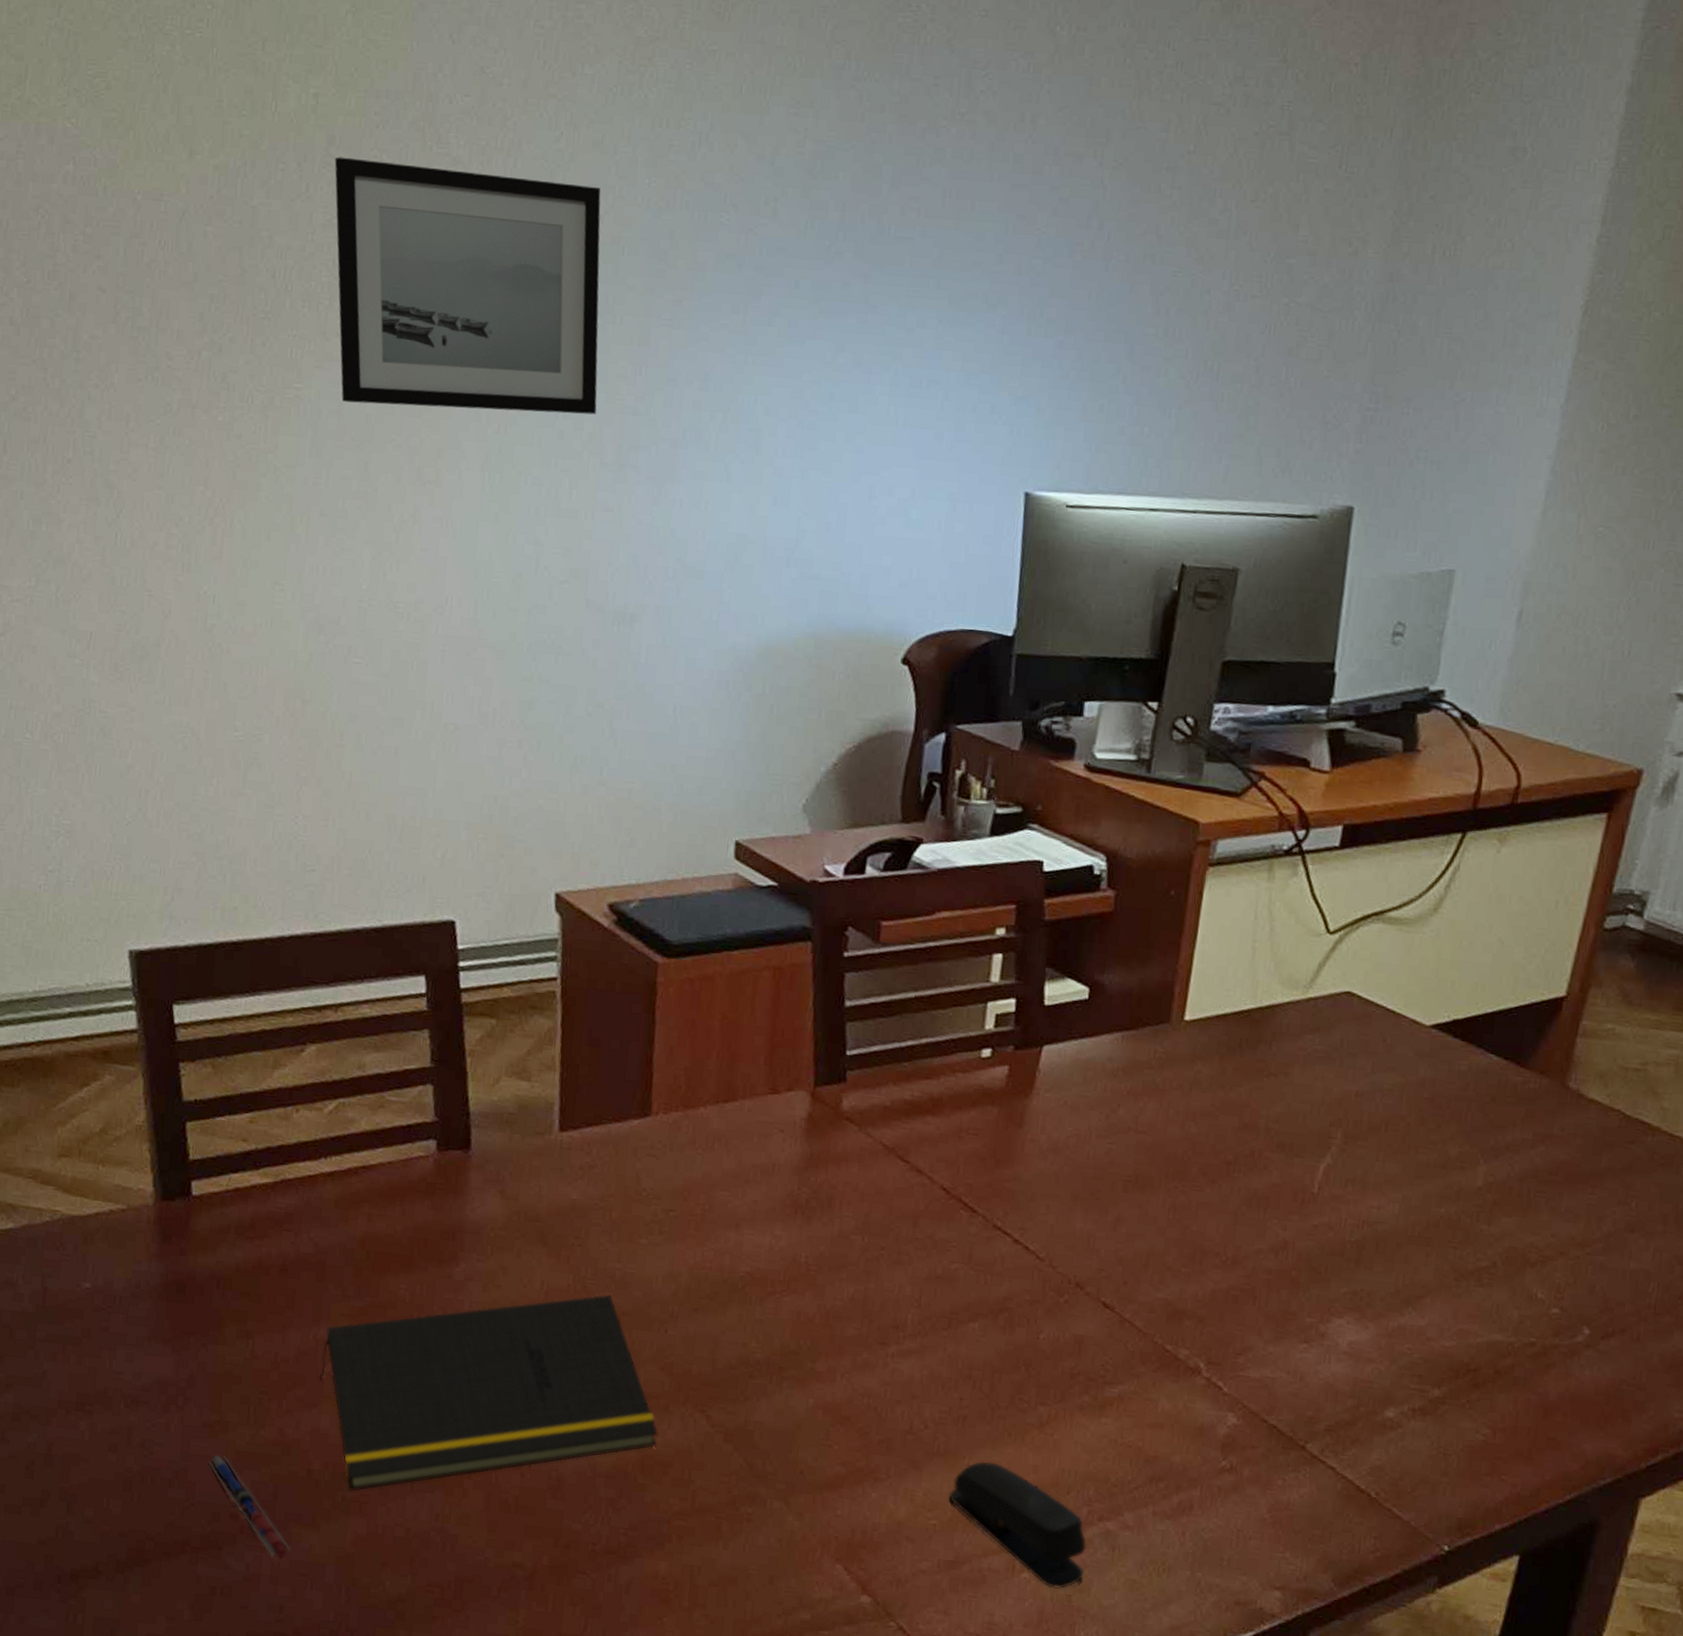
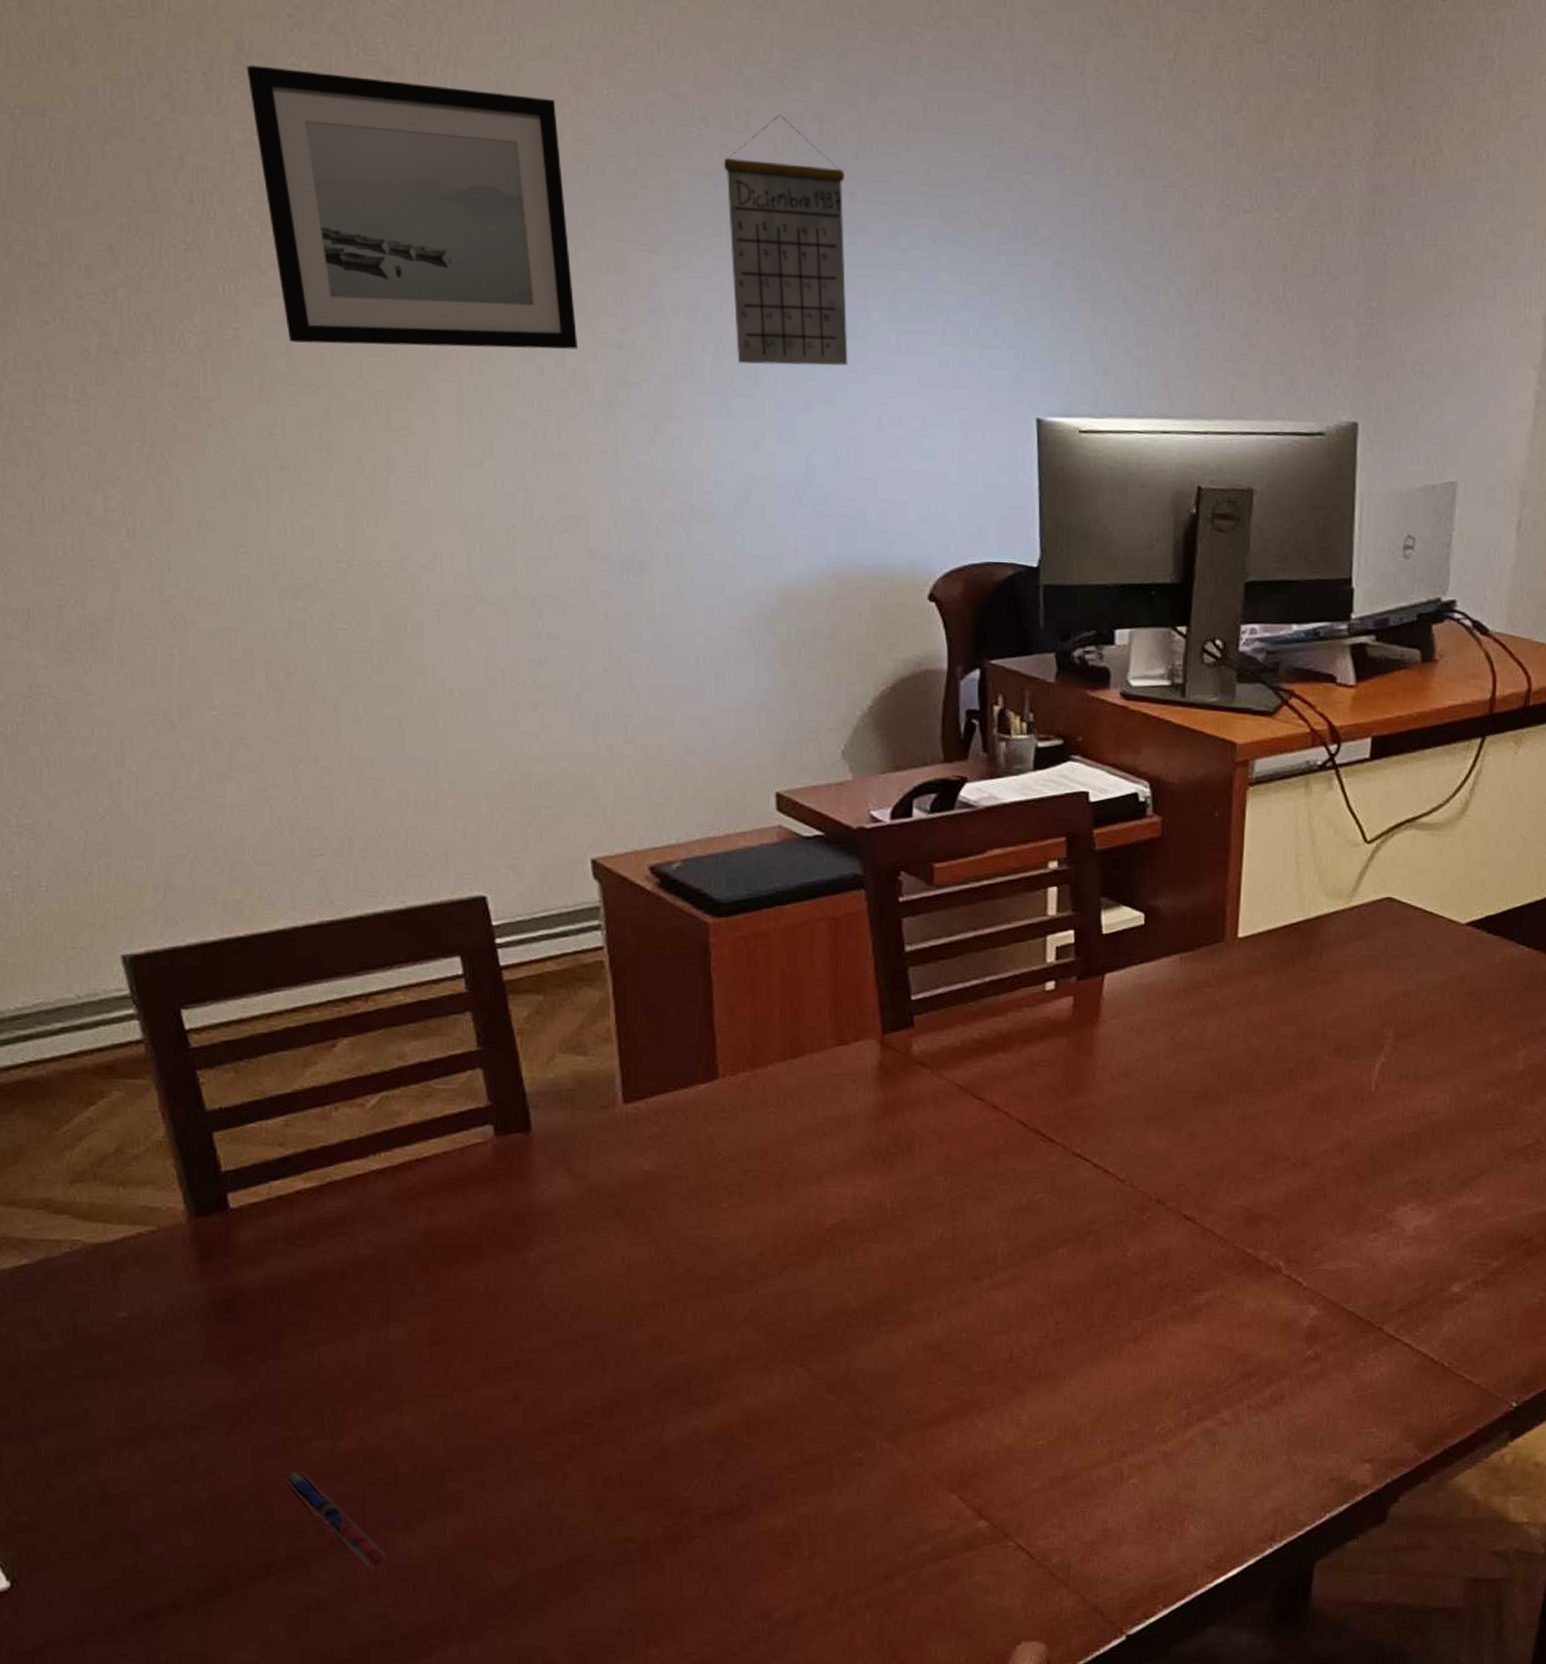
notepad: present [320,1294,658,1492] -> none [396,1261,760,1490]
calendar: none [742,201,861,437] -> present [723,114,848,366]
stapler: present [948,1461,1087,1589] -> none [1053,1379,1189,1490]

